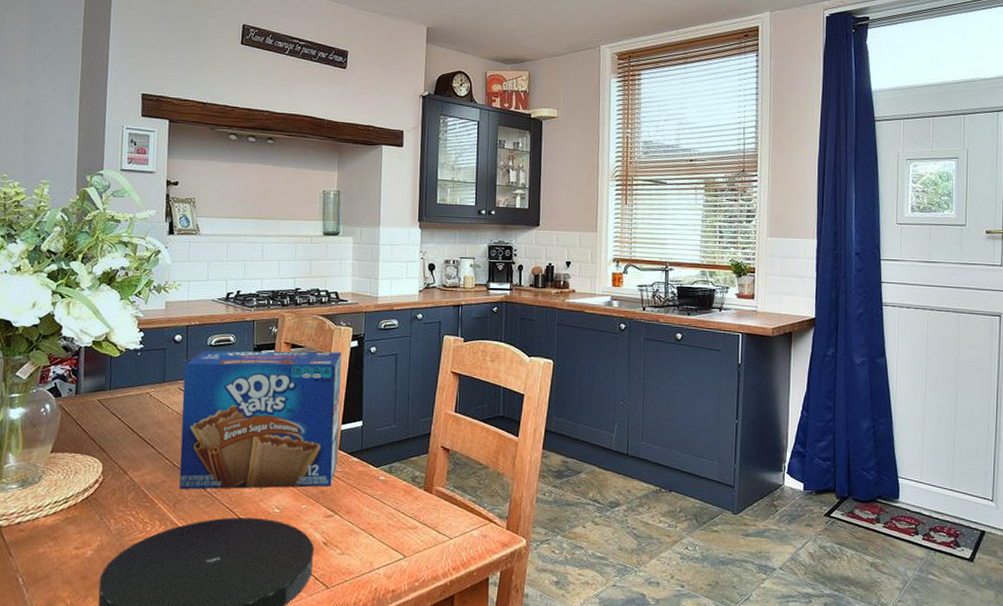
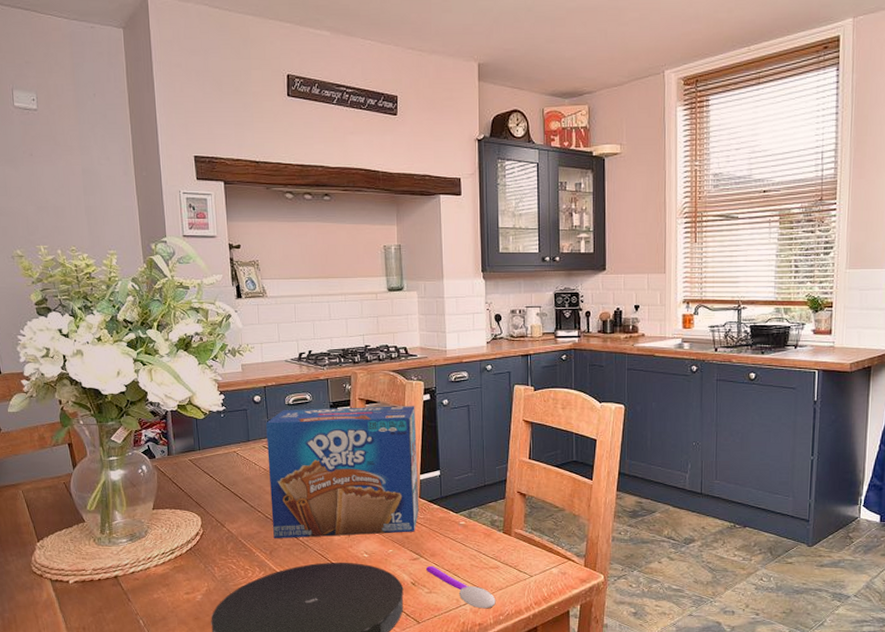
spoon: none [339,524,412,574] -> present [425,565,496,609]

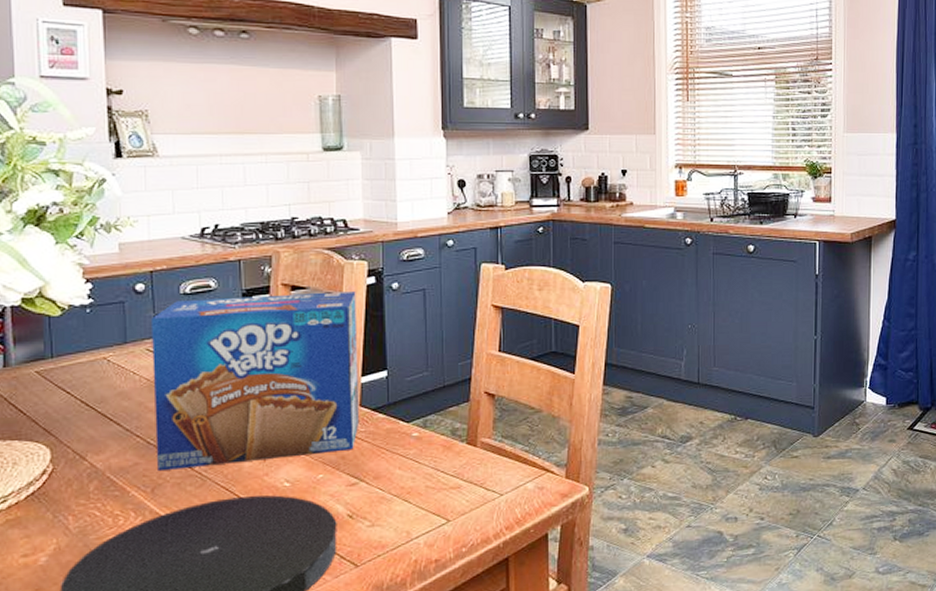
spoon: present [425,565,496,609] -> none [366,491,457,541]

